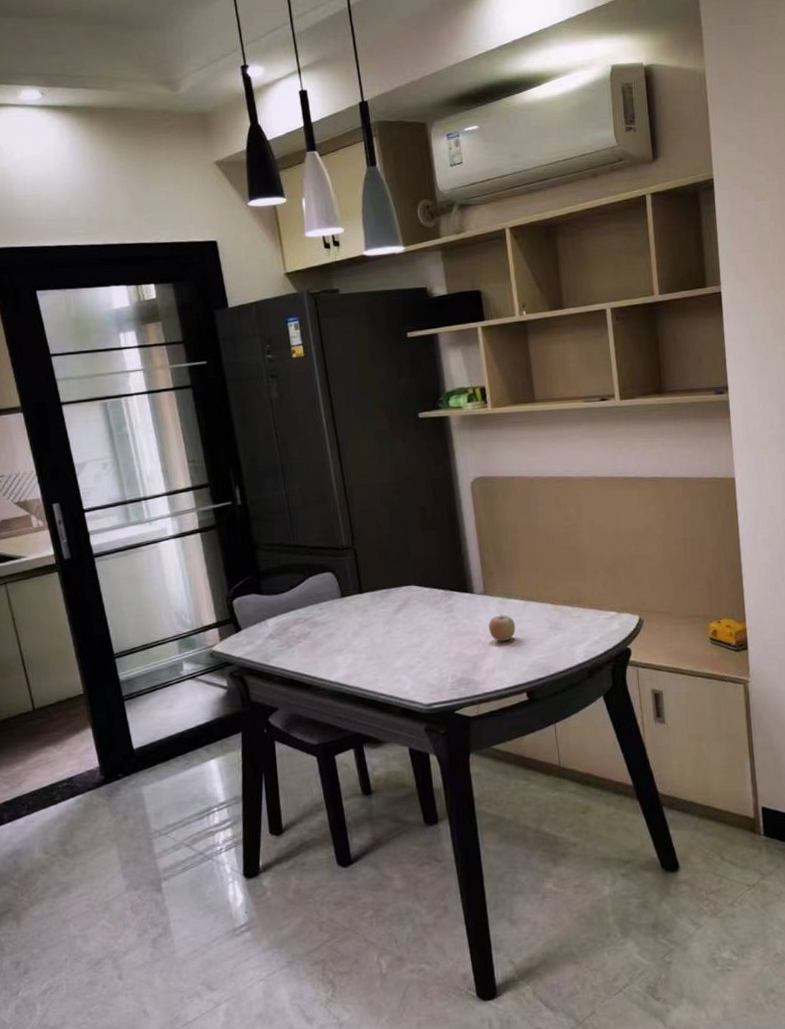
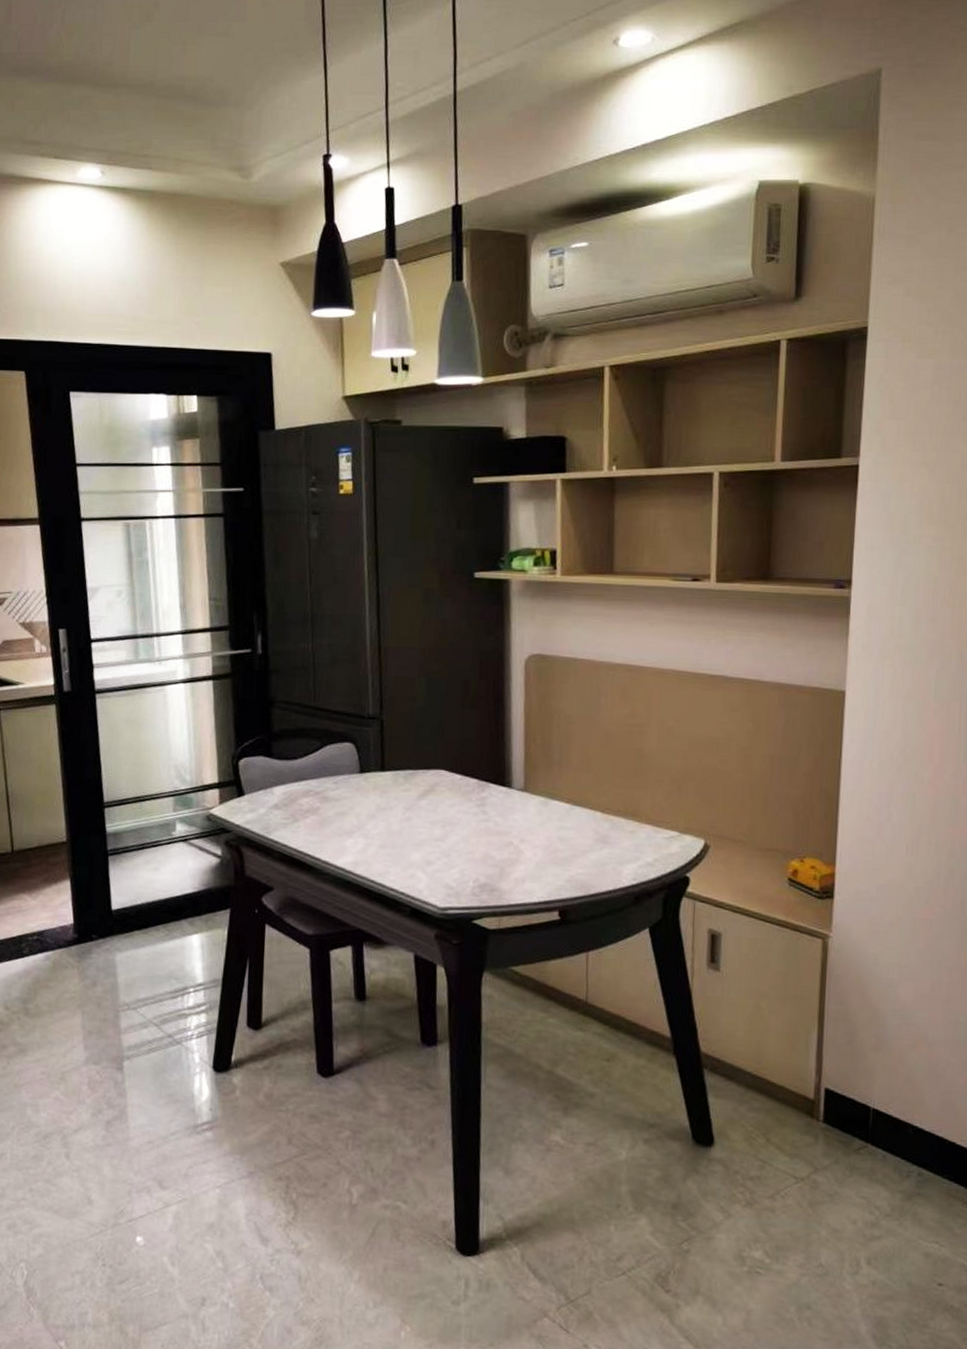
fruit: present [488,614,516,642] -> none [523,816,556,849]

